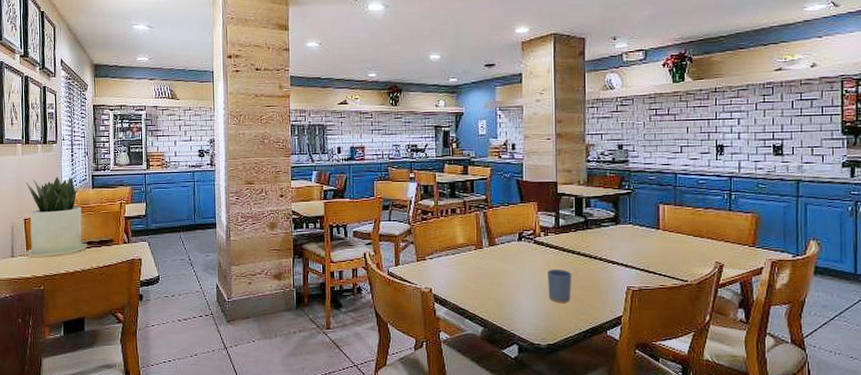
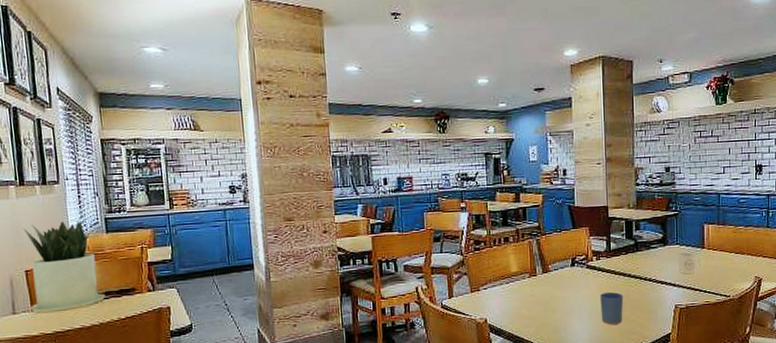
mug: none [631,232,655,256] -> present [678,252,700,275]

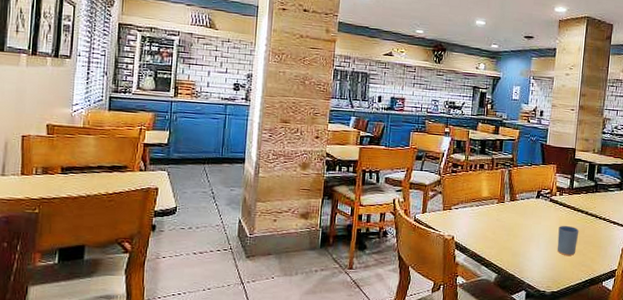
planter: present [23,220,106,314] -> none [19,93,97,180]

